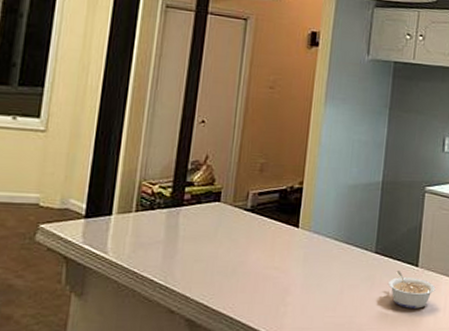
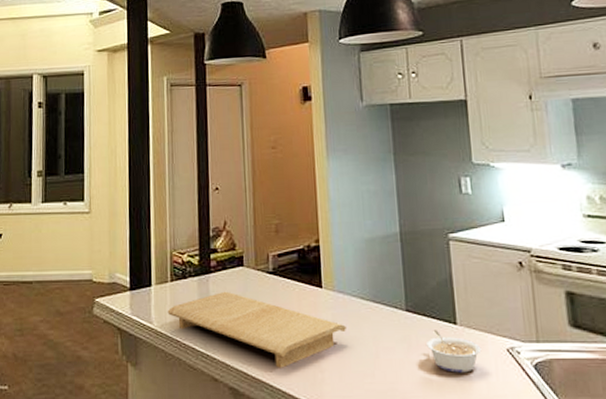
cutting board: none [127,225,317,302] -> present [167,291,347,368]

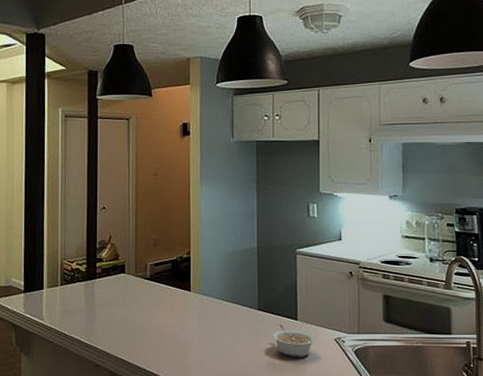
cutting board: present [167,291,347,368] -> none [57,293,210,356]

